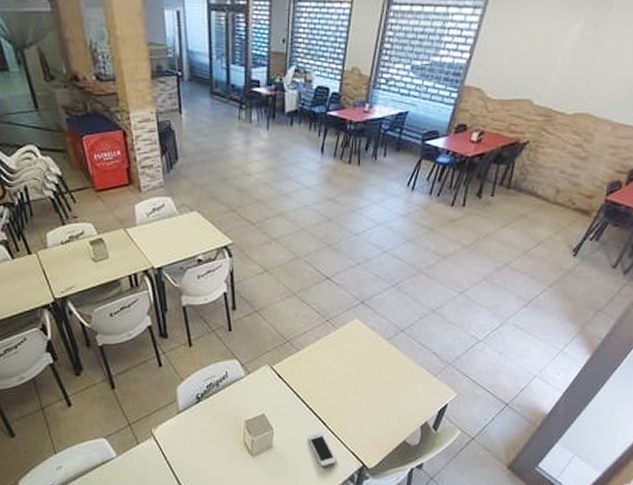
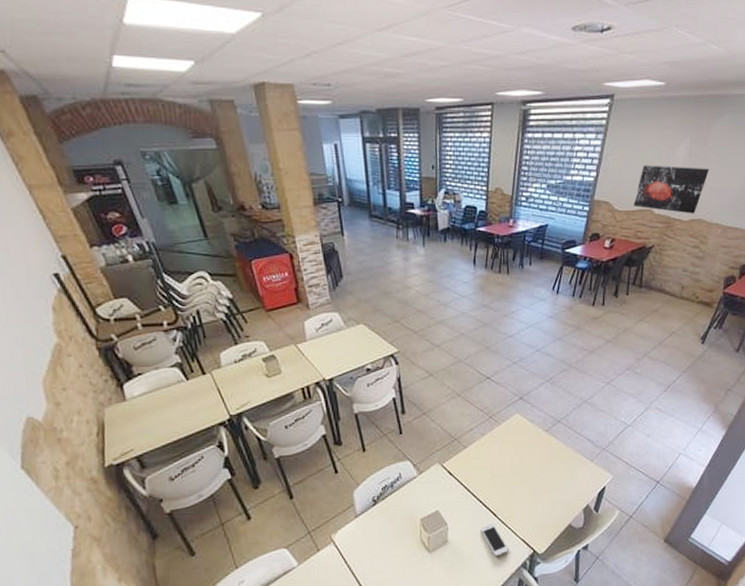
wall art: none [509,47,605,107] -> present [633,165,710,214]

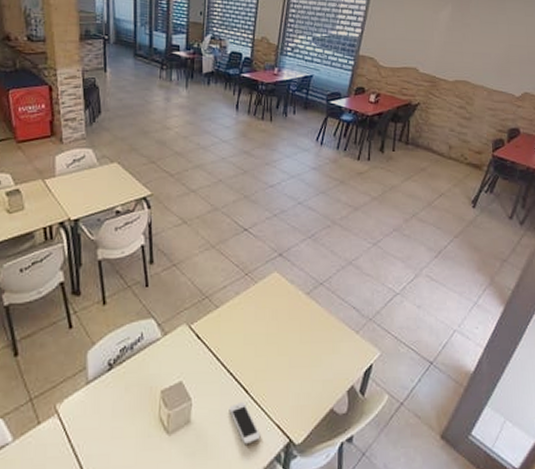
wall art: present [633,165,710,214] -> none [398,25,473,75]

